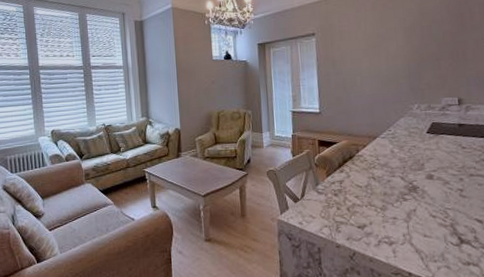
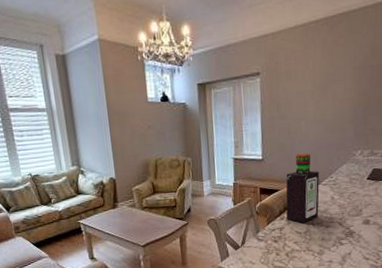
bottle: none [344,106,379,177] -> present [286,153,319,223]

